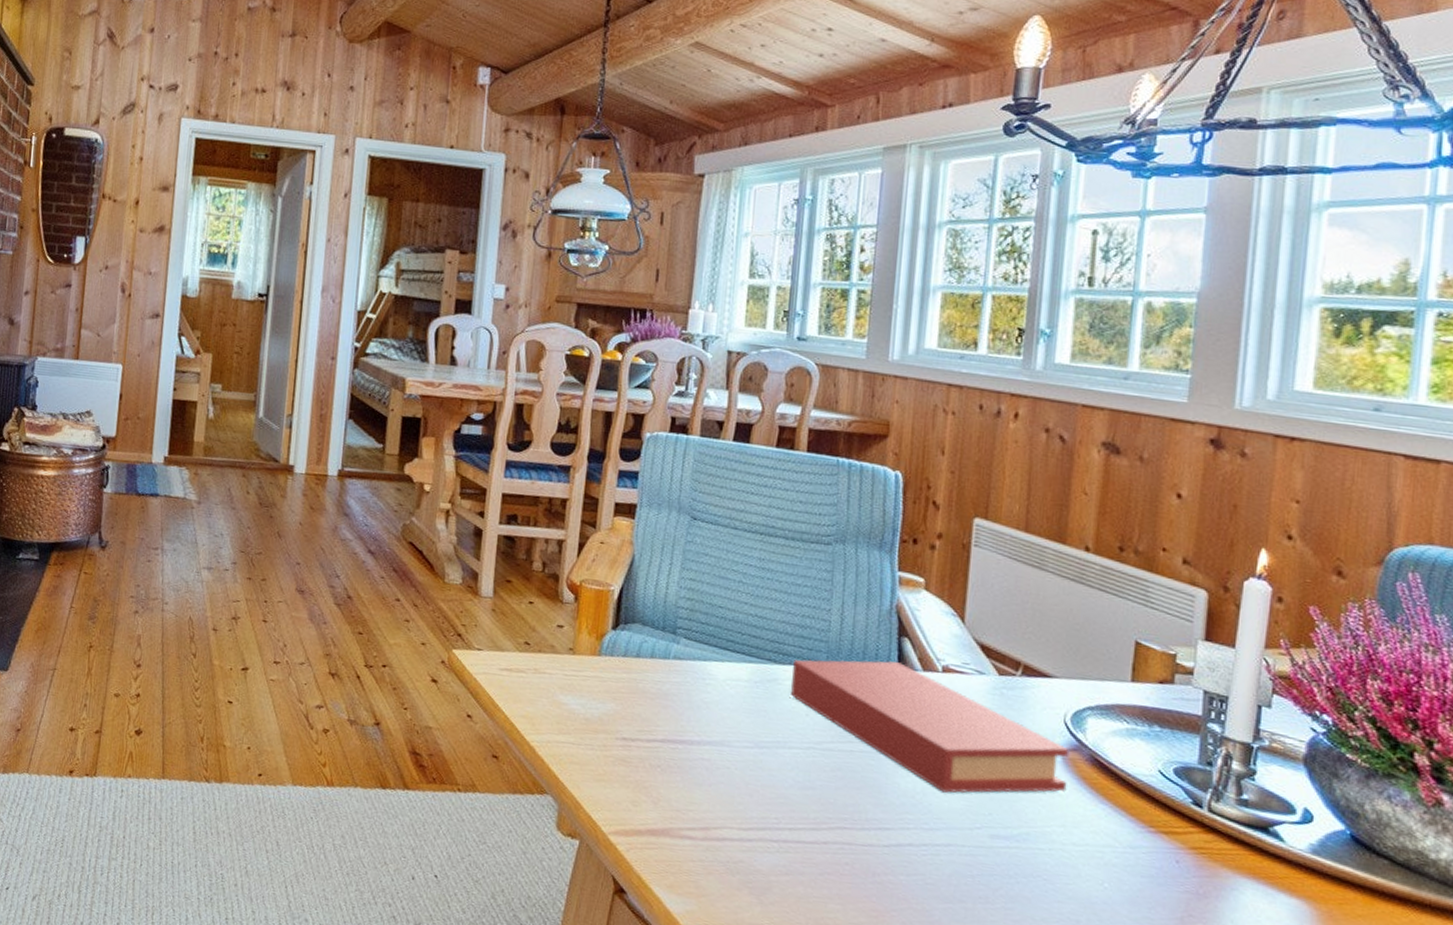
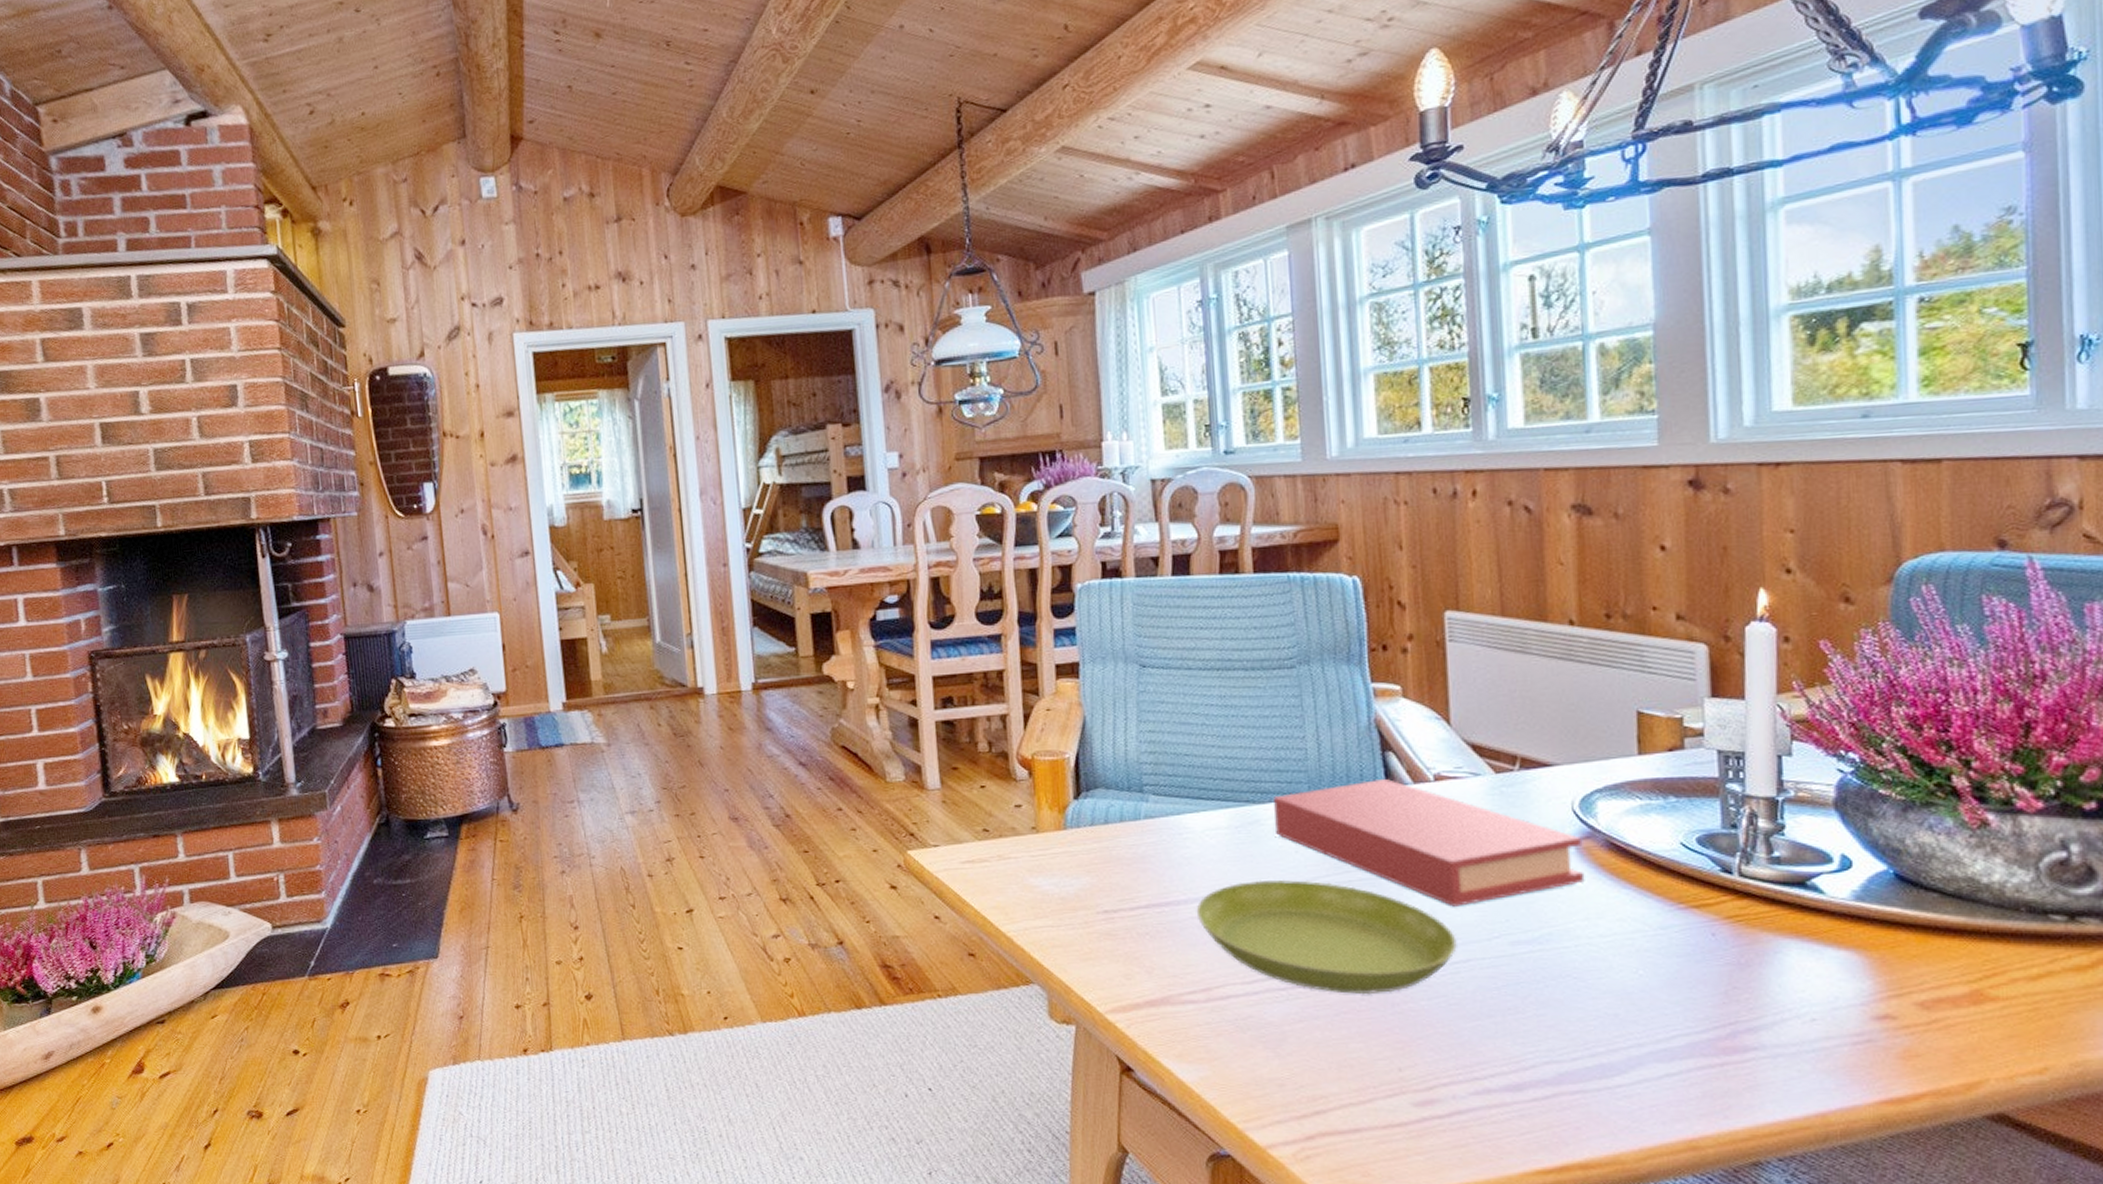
saucer: none [706,734,941,863] -> present [1196,879,1457,995]

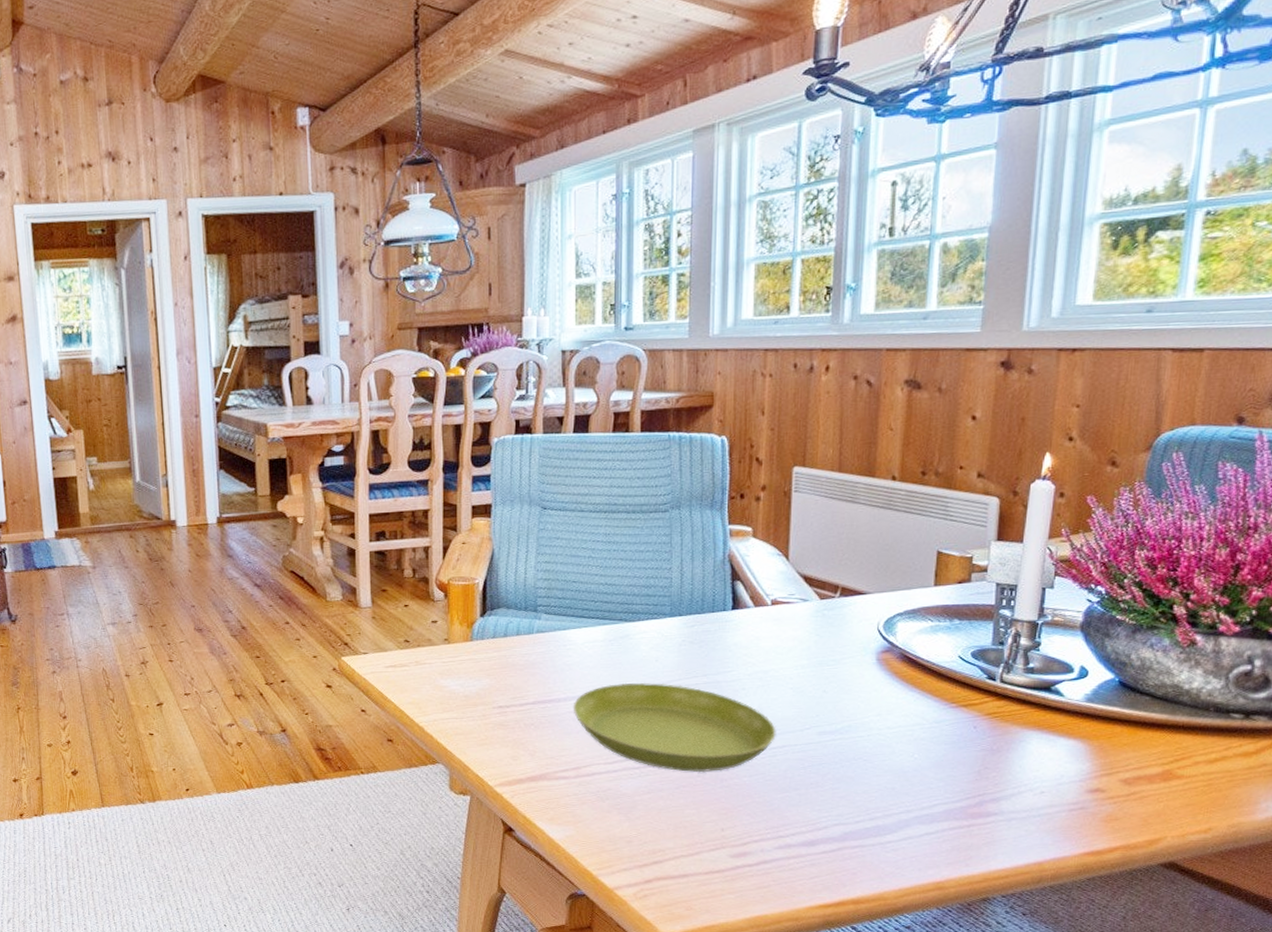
book: present [1274,778,1585,907] -> none [642,602,883,705]

